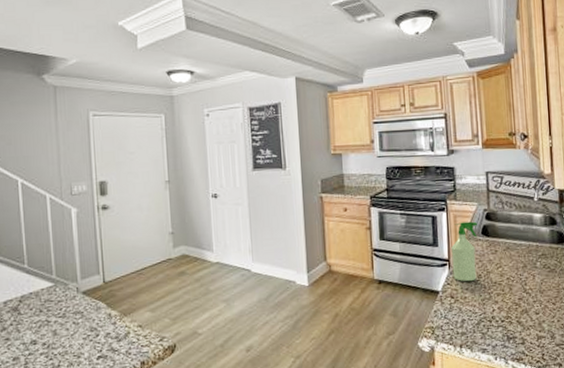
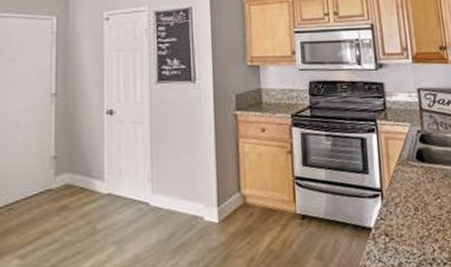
spray bottle: present [451,221,478,282] -> none [383,144,413,216]

